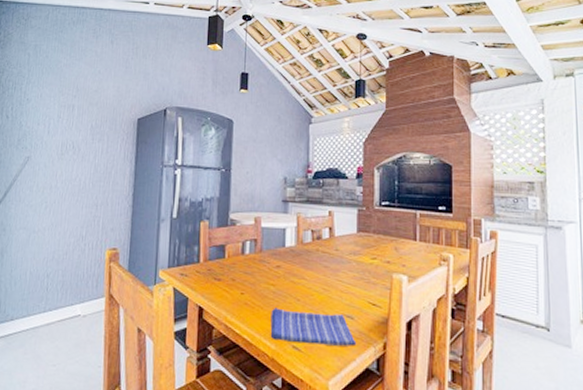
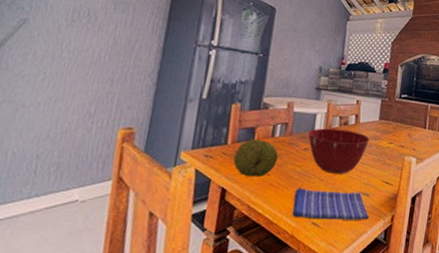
fruit: none [207,257,251,296] -> present [233,139,279,178]
mixing bowl: none [278,243,348,294] -> present [308,128,369,174]

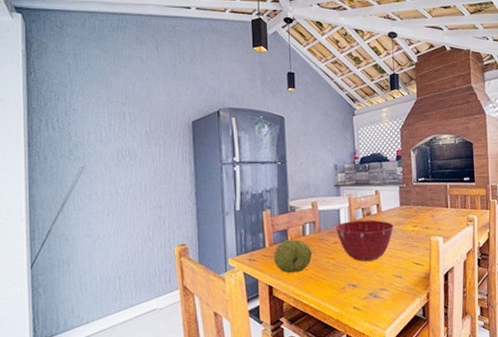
dish towel: present [292,187,370,220] -> none [332,275,406,305]

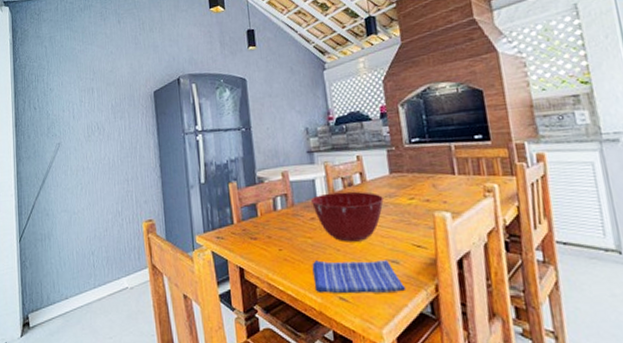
fruit: present [274,239,313,274] -> none [243,215,286,255]
dish towel: none [332,275,406,305] -> present [312,260,407,294]

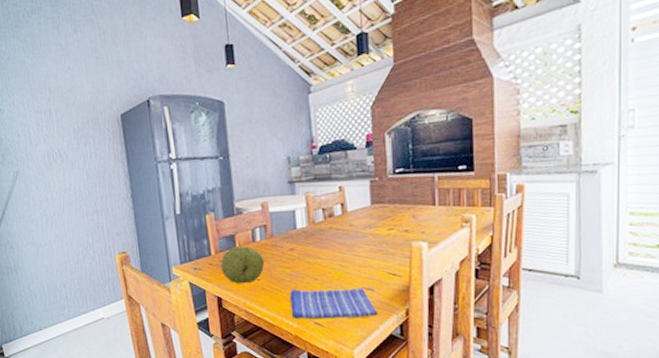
fruit: none [243,215,286,255] -> present [221,246,265,284]
mixing bowl: present [310,191,384,242] -> none [290,222,363,272]

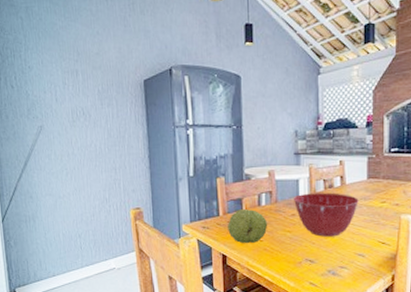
dish towel: present [289,287,379,319] -> none [288,251,368,280]
mixing bowl: none [290,222,363,272] -> present [293,192,359,237]

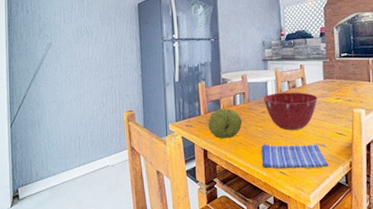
dish towel: none [288,251,368,280] -> present [261,144,329,169]

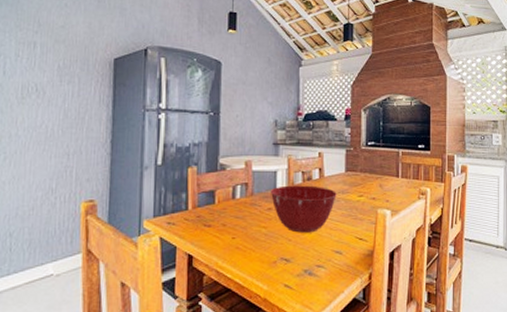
fruit: present [208,109,243,139] -> none [197,203,242,242]
dish towel: present [261,144,329,169] -> none [262,249,345,282]

